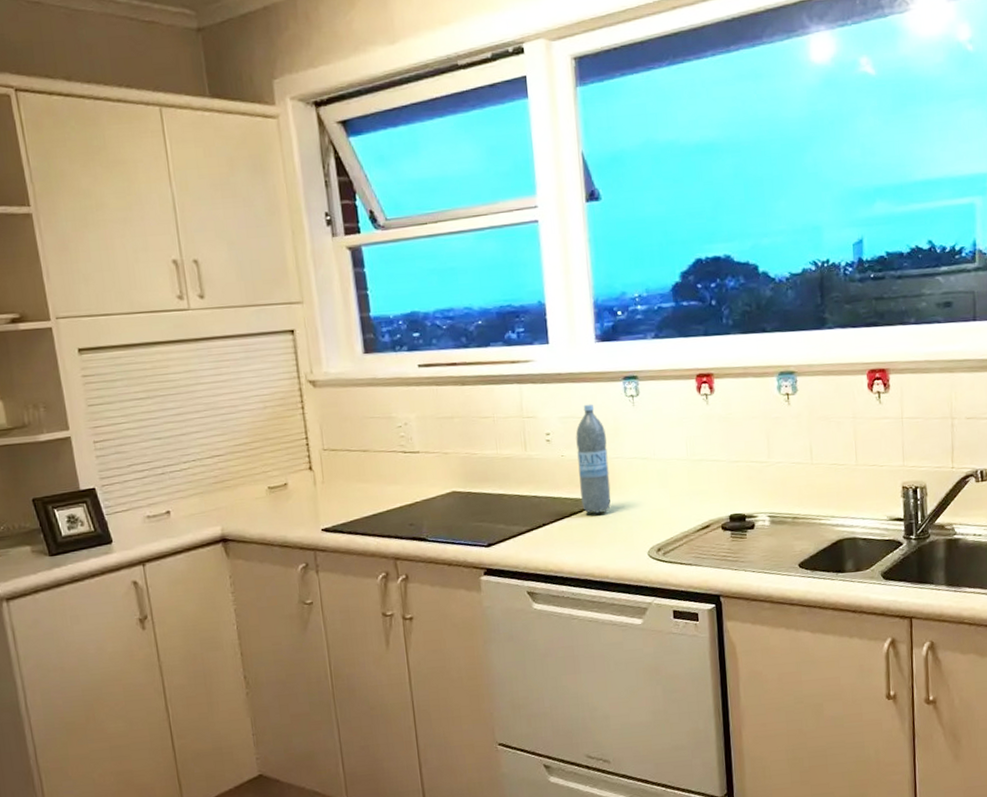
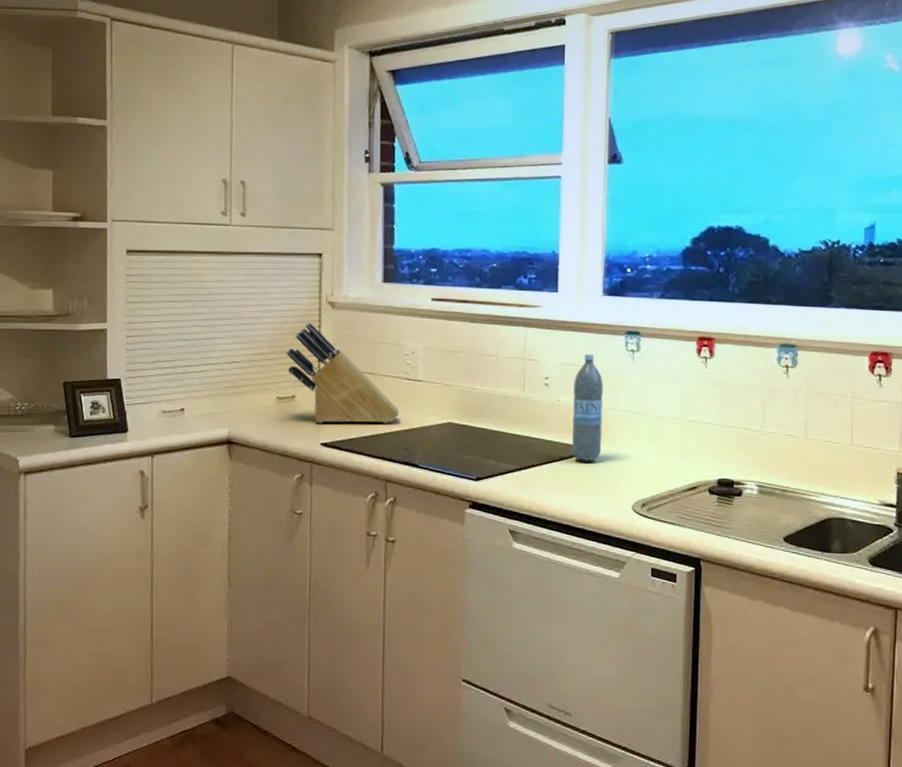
knife block: none [271,405,400,509] -> present [286,323,400,424]

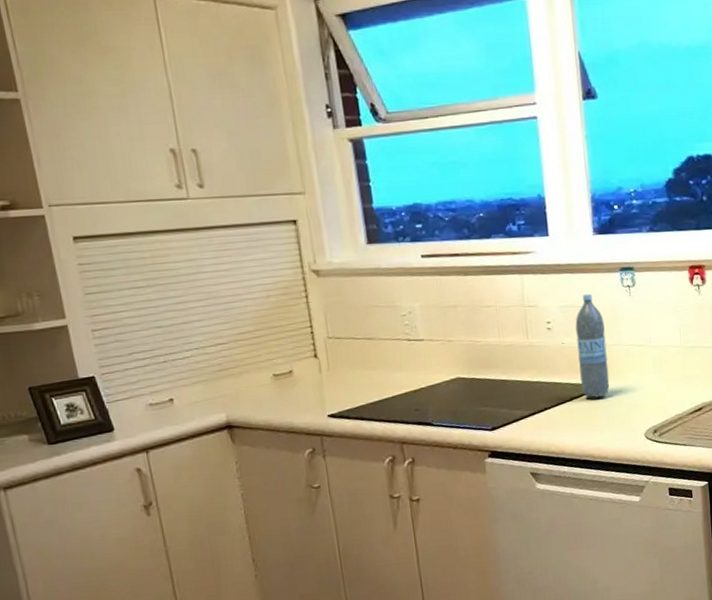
knife block: present [286,323,400,424] -> none [275,294,406,395]

